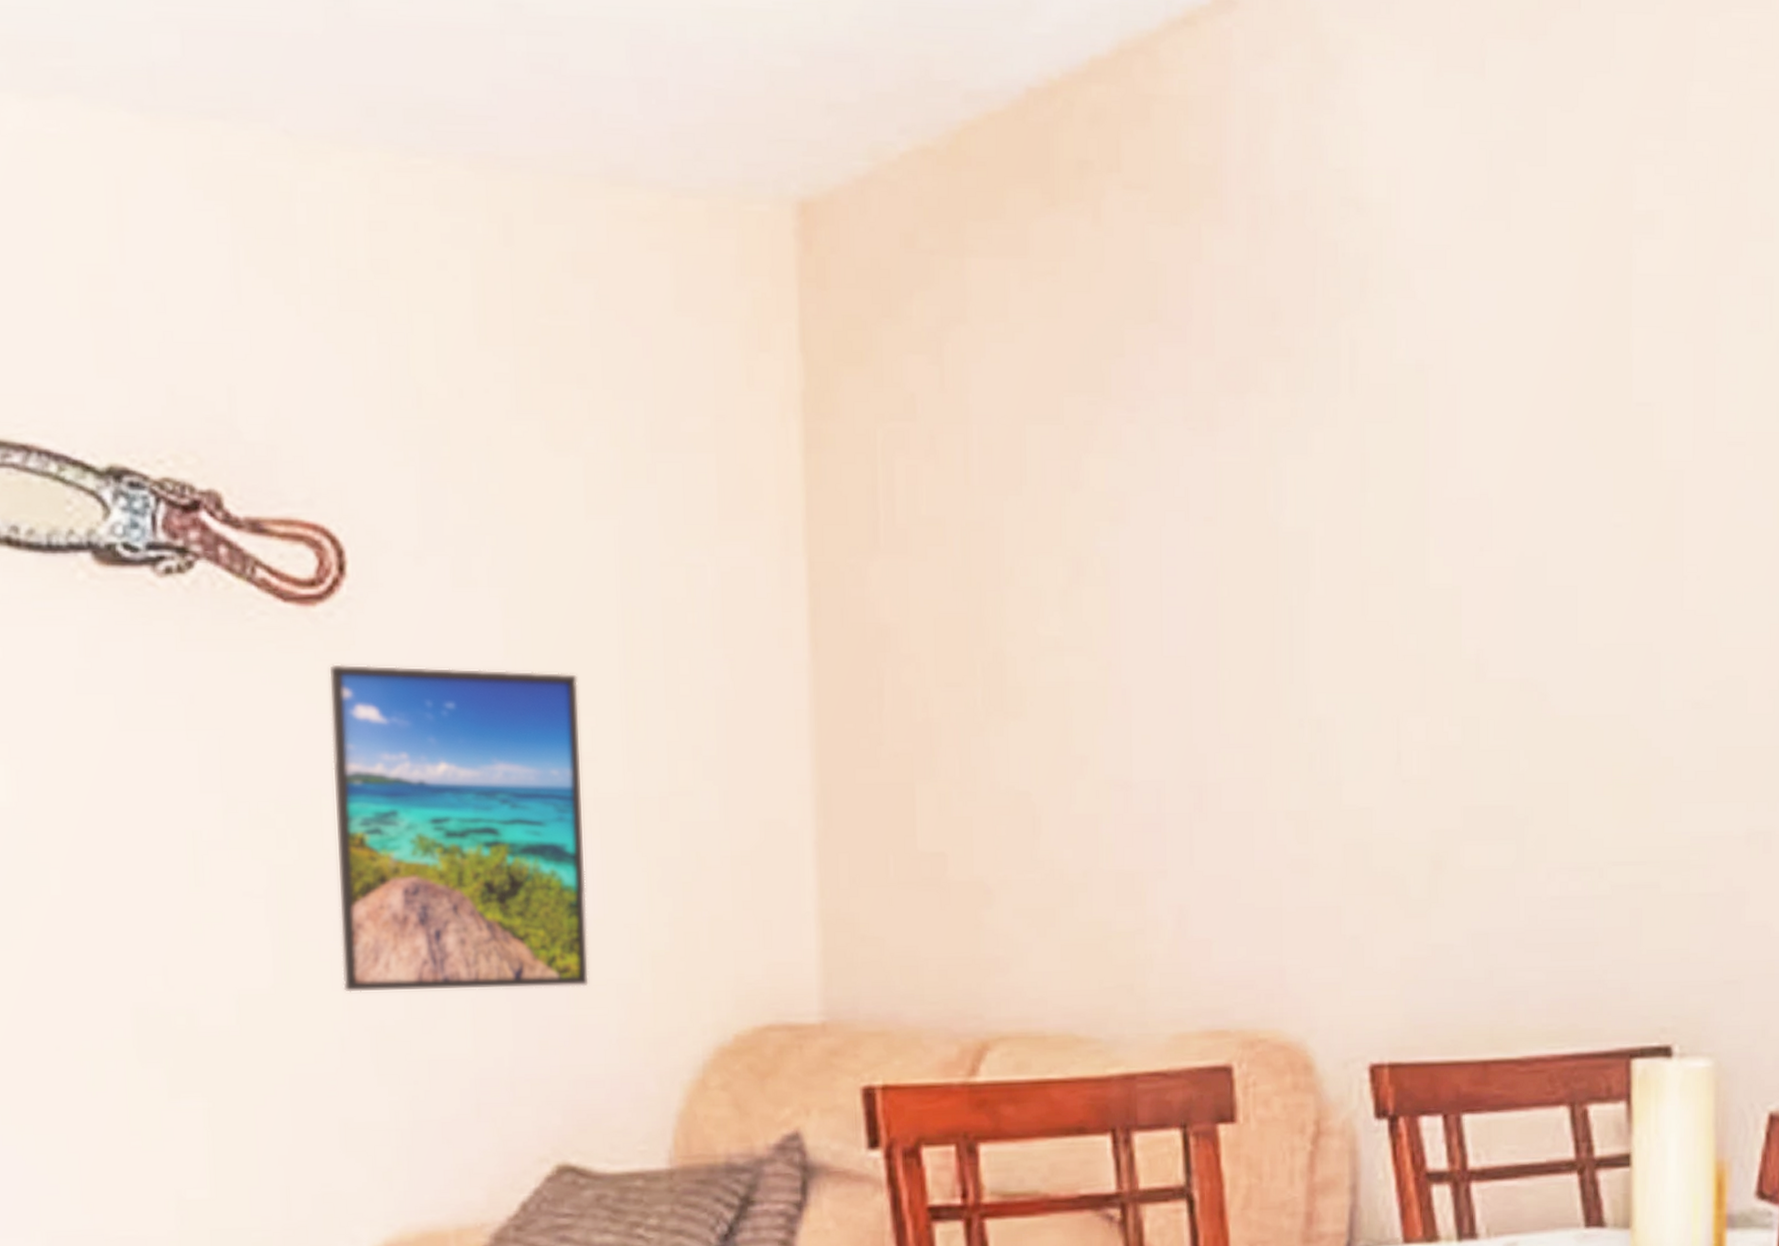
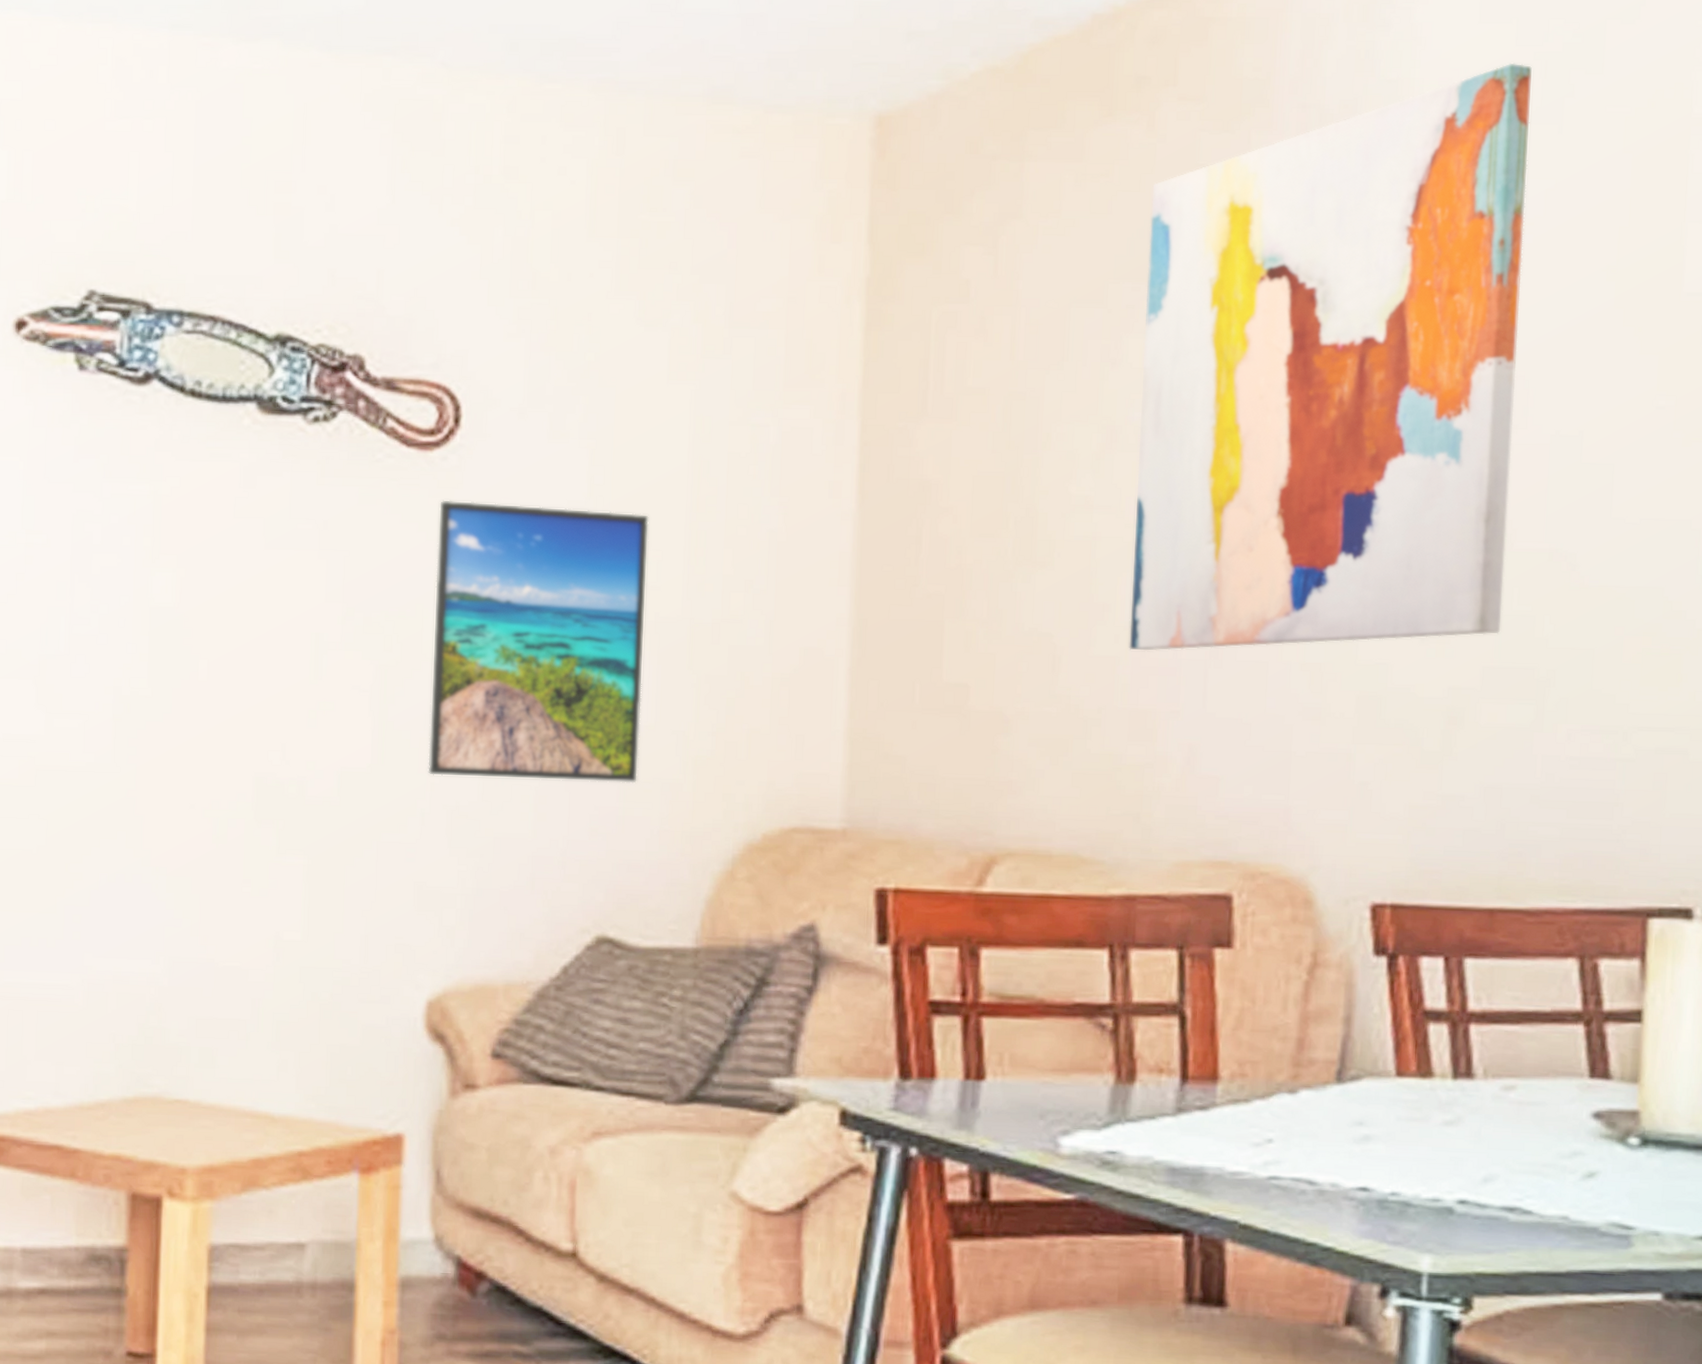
wall art: none [1102,152,1479,806] -> present [1129,62,1532,651]

